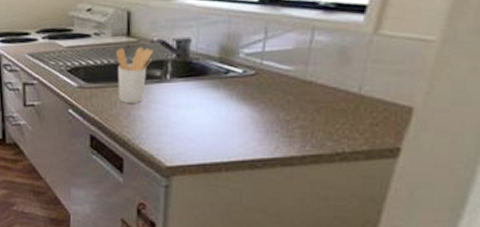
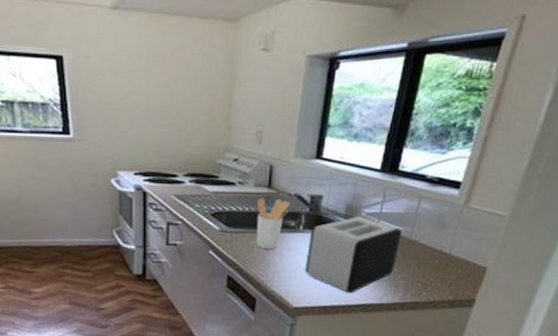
toaster: none [177,57,292,147] -> present [305,216,402,293]

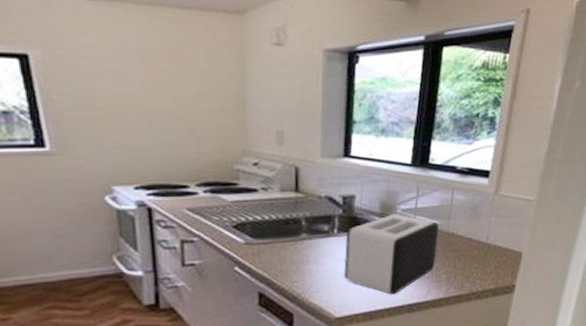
utensil holder: present [256,198,290,250] -> none [284,202,321,259]

